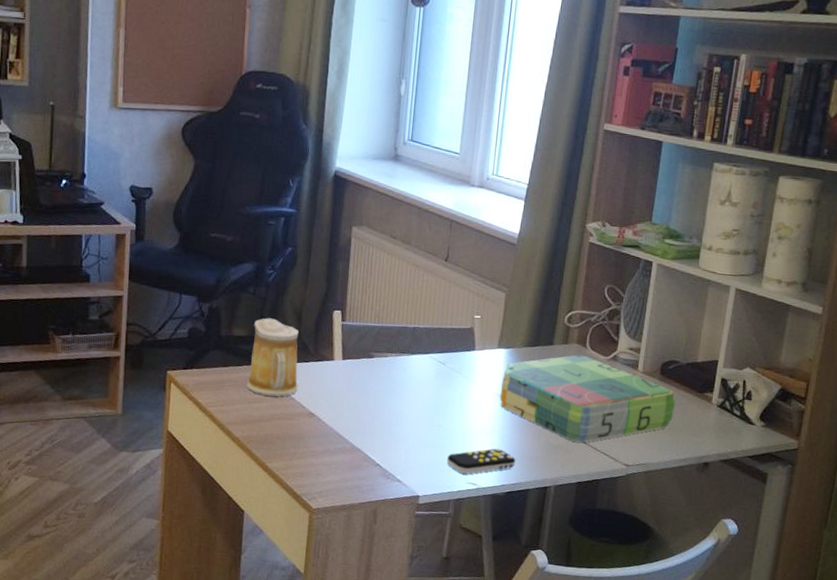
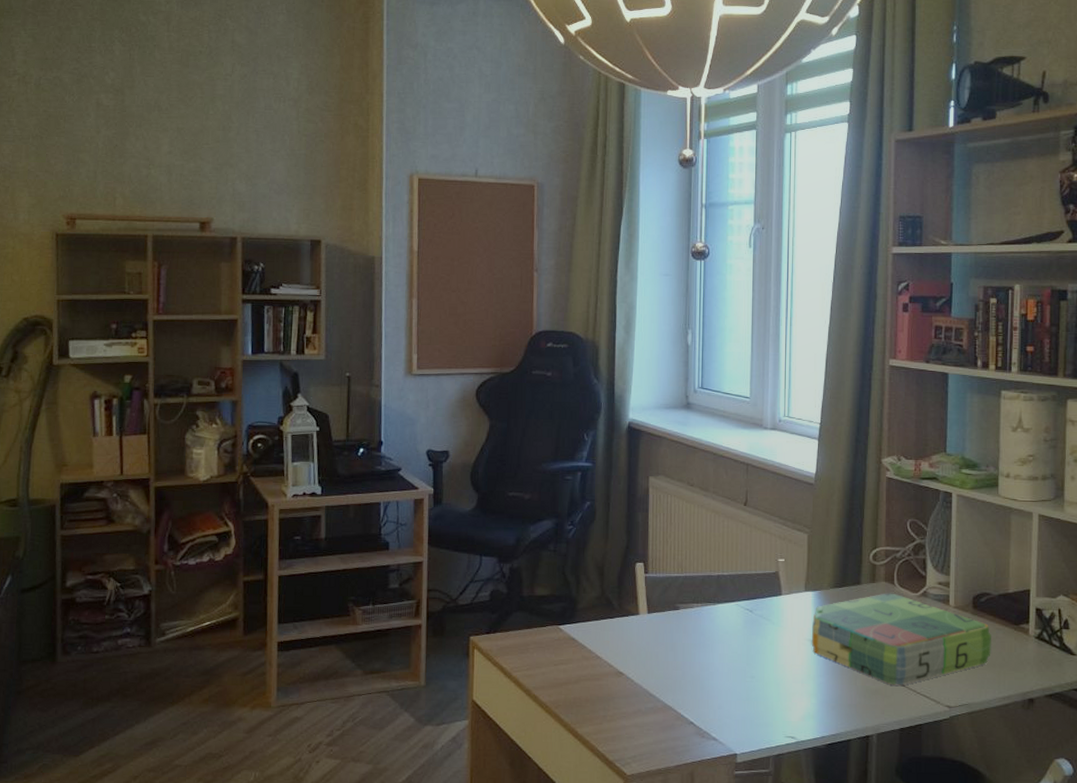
mug: present [246,318,299,397] -> none [551,575,605,656]
remote control: present [447,448,516,474] -> none [763,697,833,727]

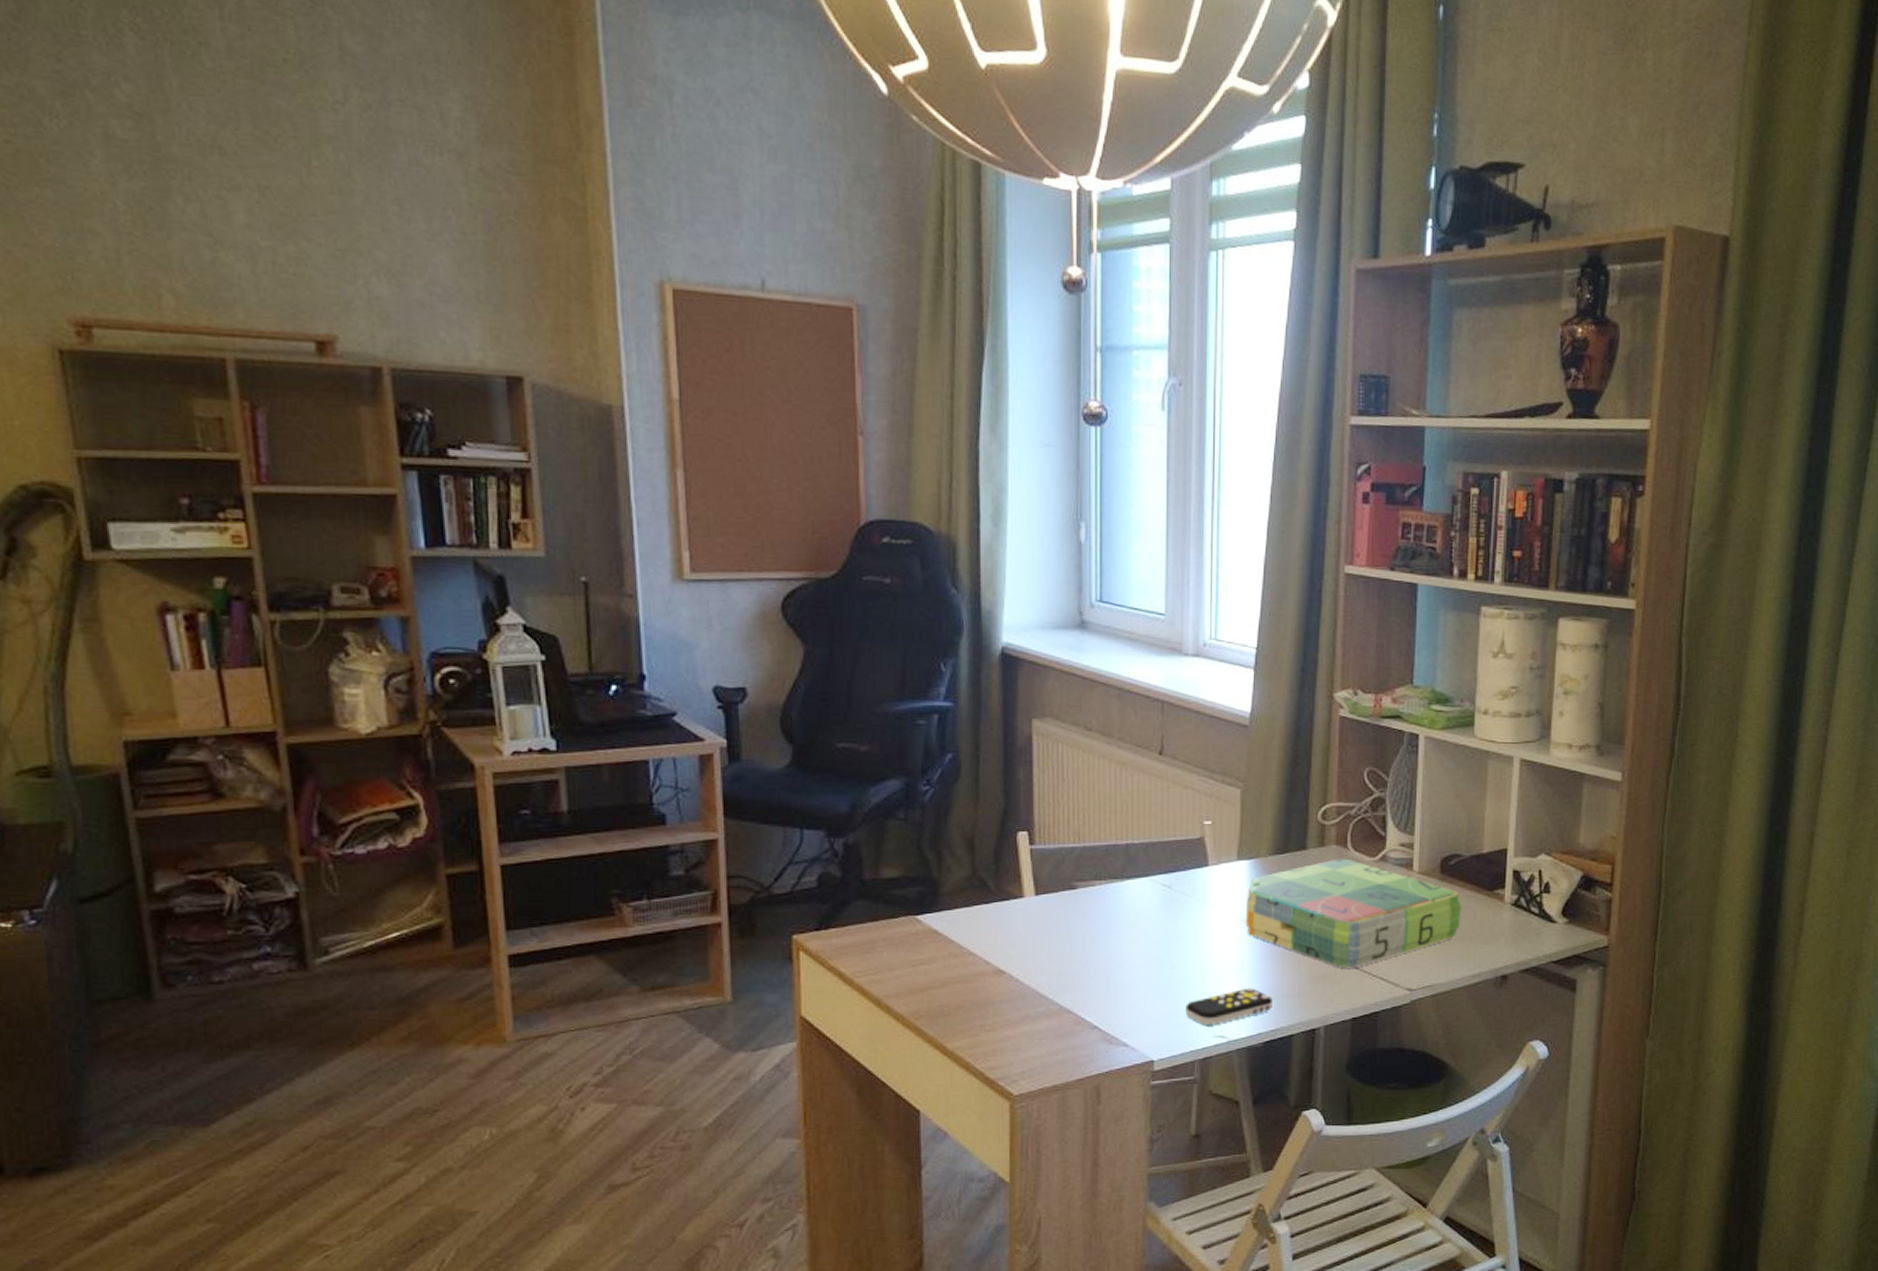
remote control: none [763,697,833,727] -> present [1186,987,1272,1025]

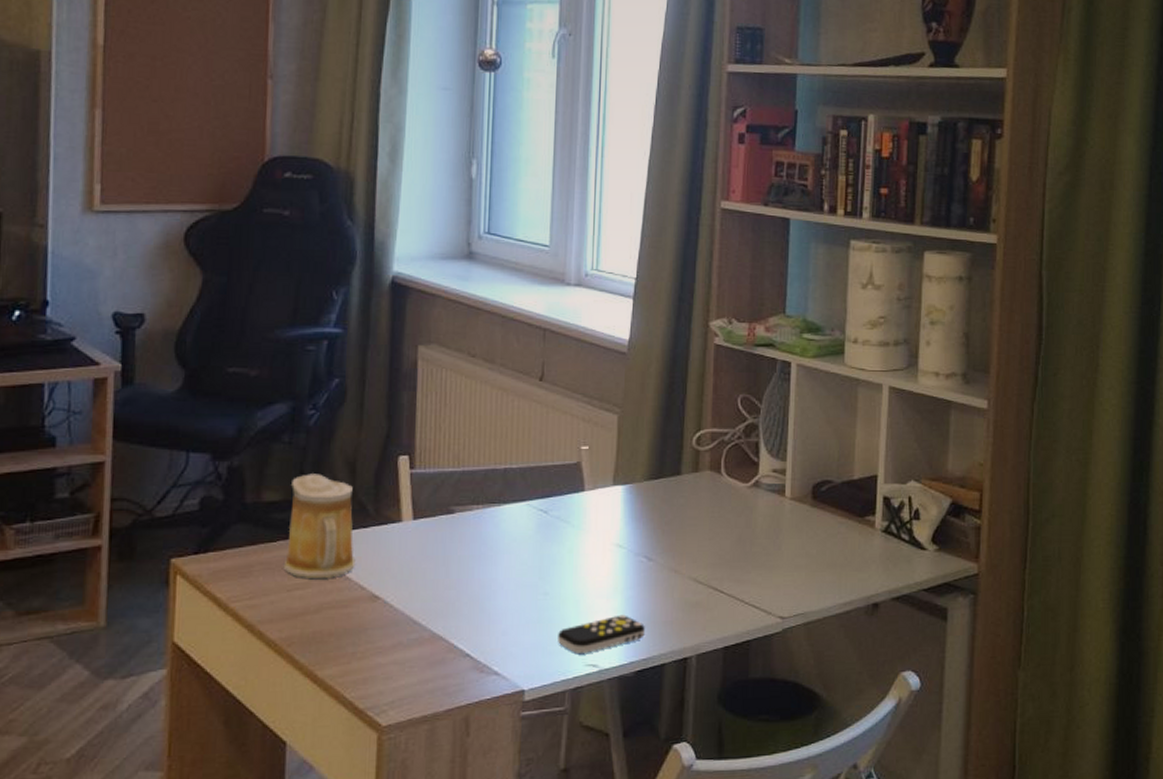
mug: none [906,850,979,954] -> present [283,474,356,578]
board game: present [1245,858,1461,968] -> none [619,484,832,595]

